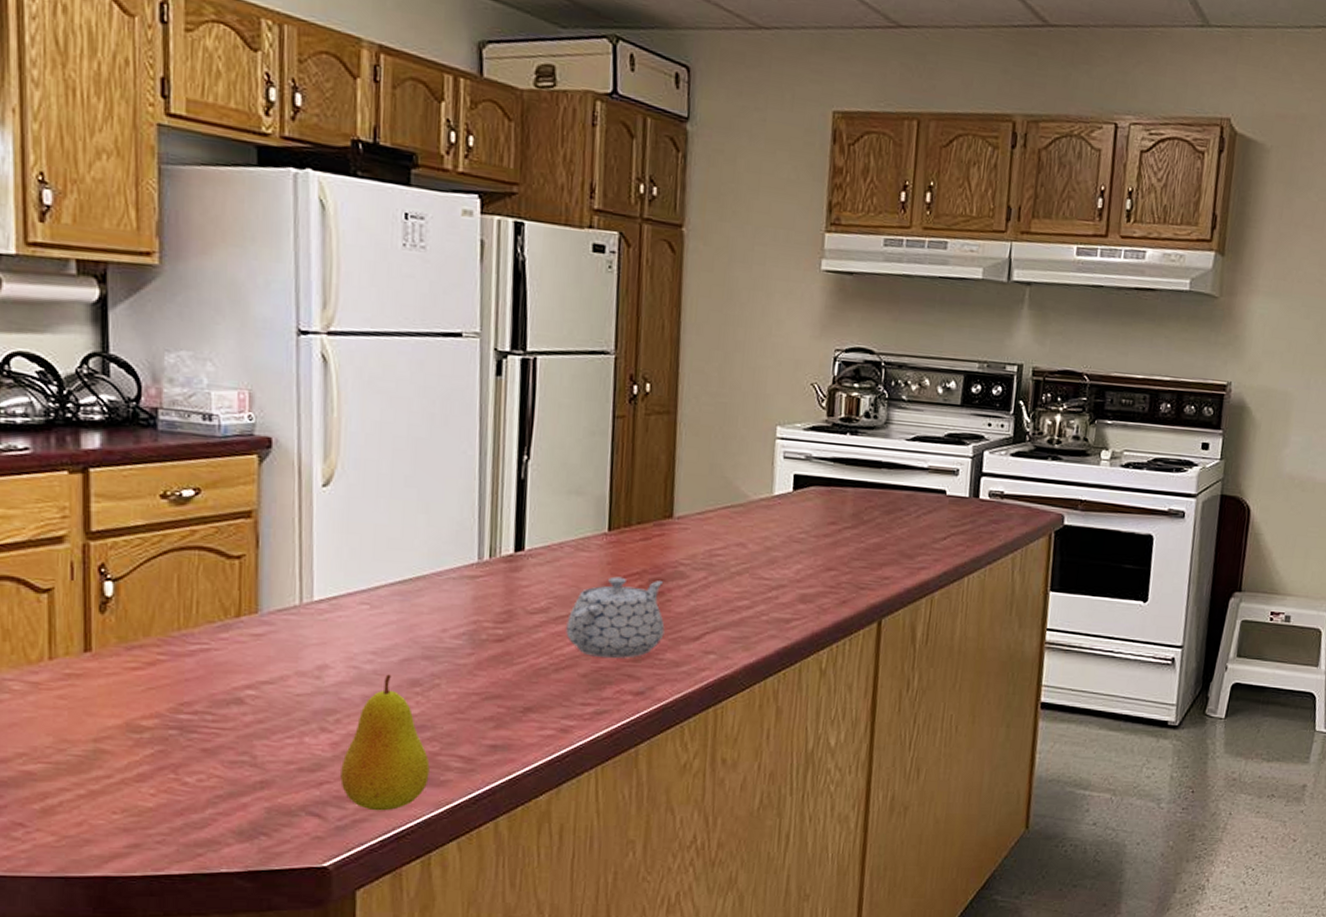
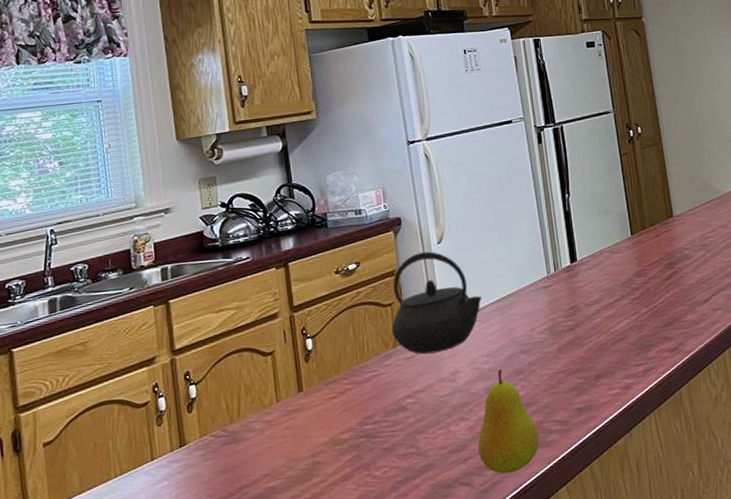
kettle: none [236,493,378,636] -> present [391,251,483,355]
teapot: present [566,576,665,659] -> none [614,264,683,329]

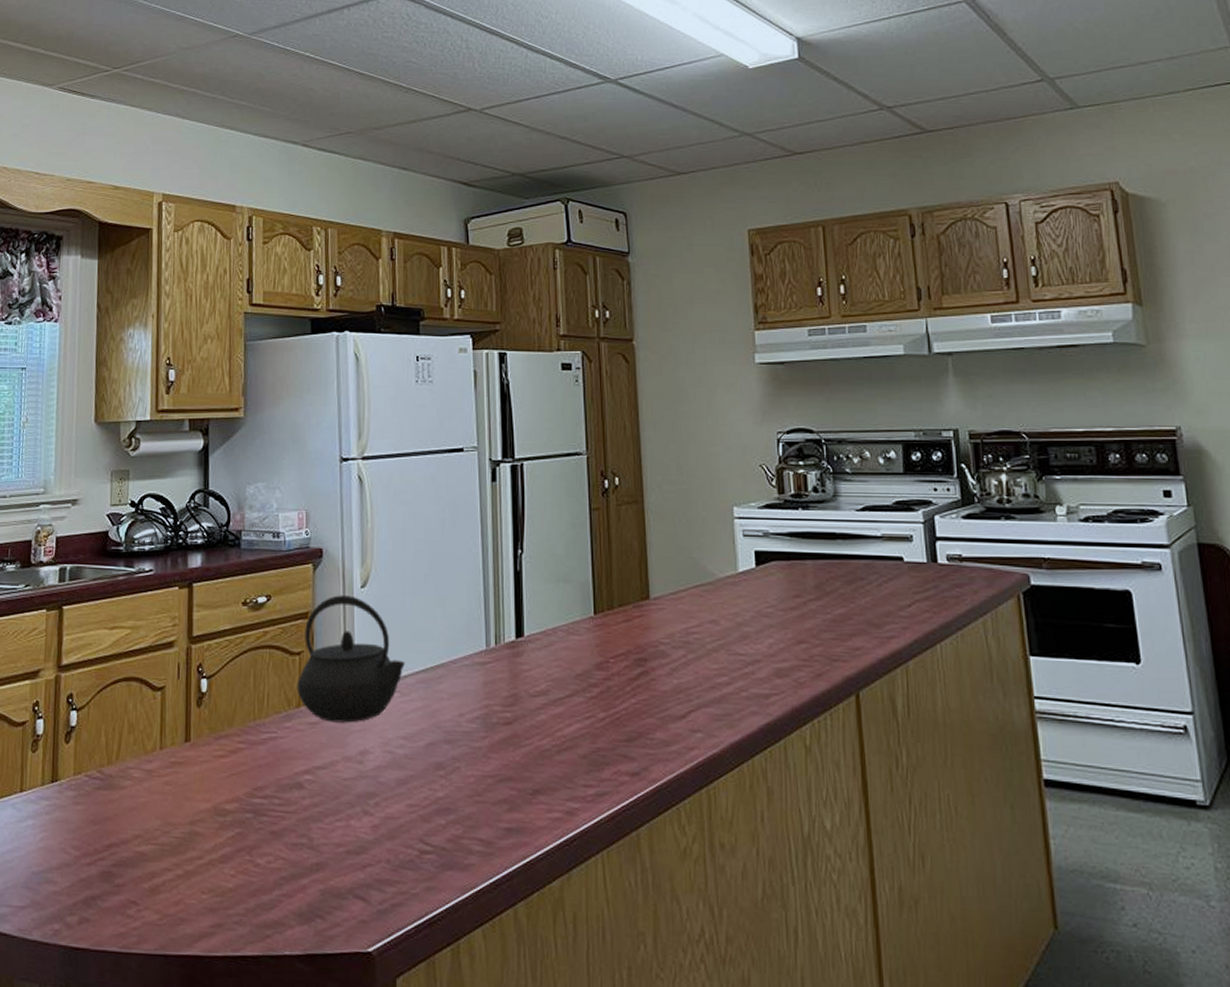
fruit: present [478,369,539,474] -> none [381,758,455,895]

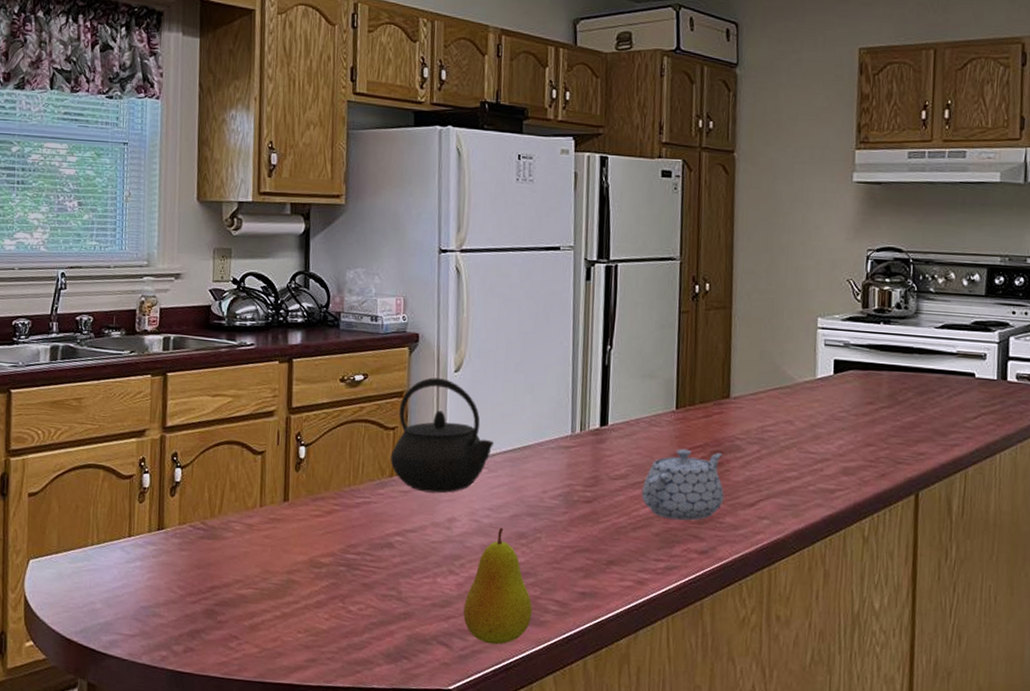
fruit: none [381,758,455,895] -> present [463,527,532,645]
teapot: none [565,658,652,739] -> present [641,448,724,521]

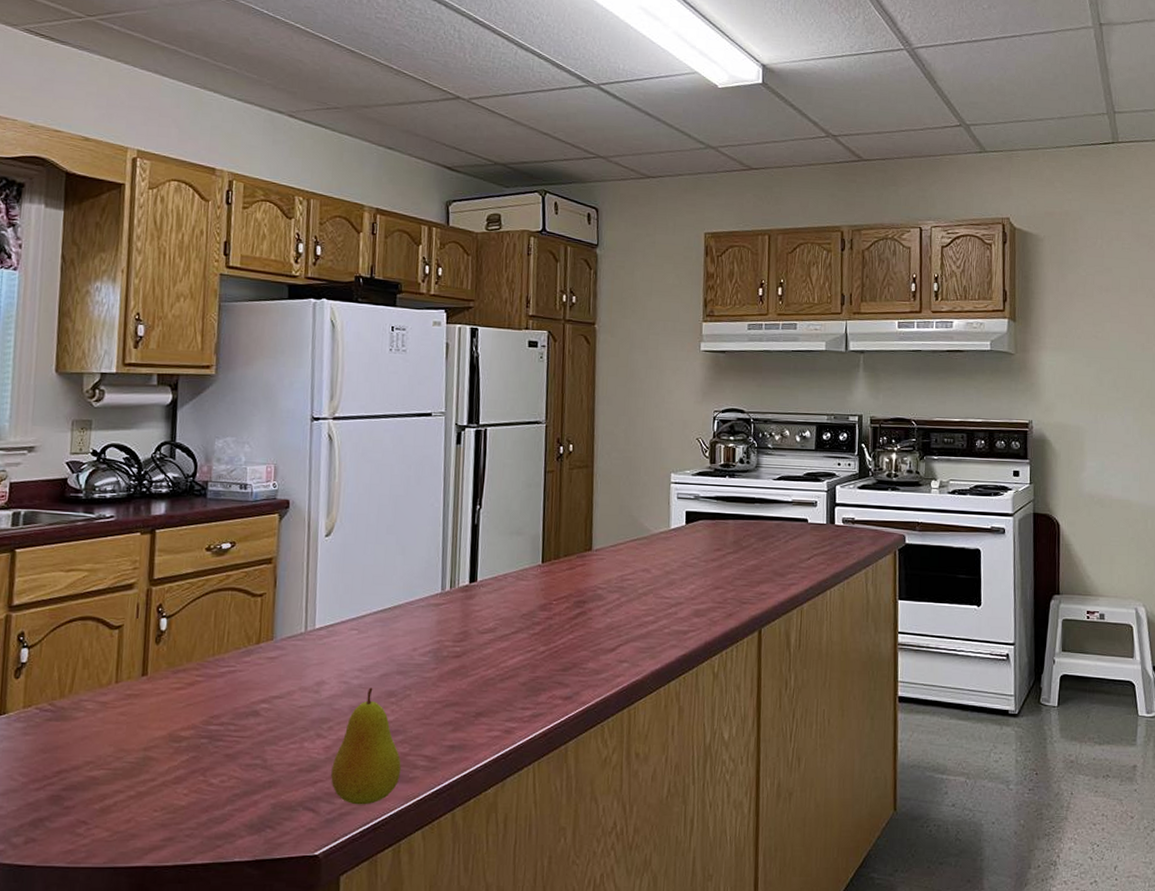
kettle: present [390,377,495,493] -> none [257,543,365,657]
teapot: present [641,448,724,521] -> none [509,600,587,669]

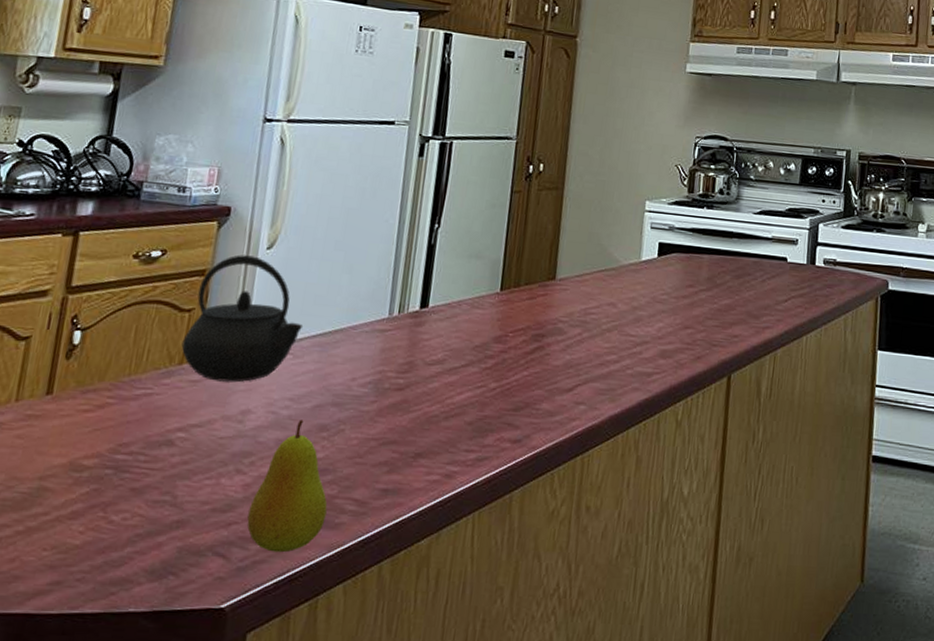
kettle: none [257,543,365,657] -> present [181,254,304,383]

